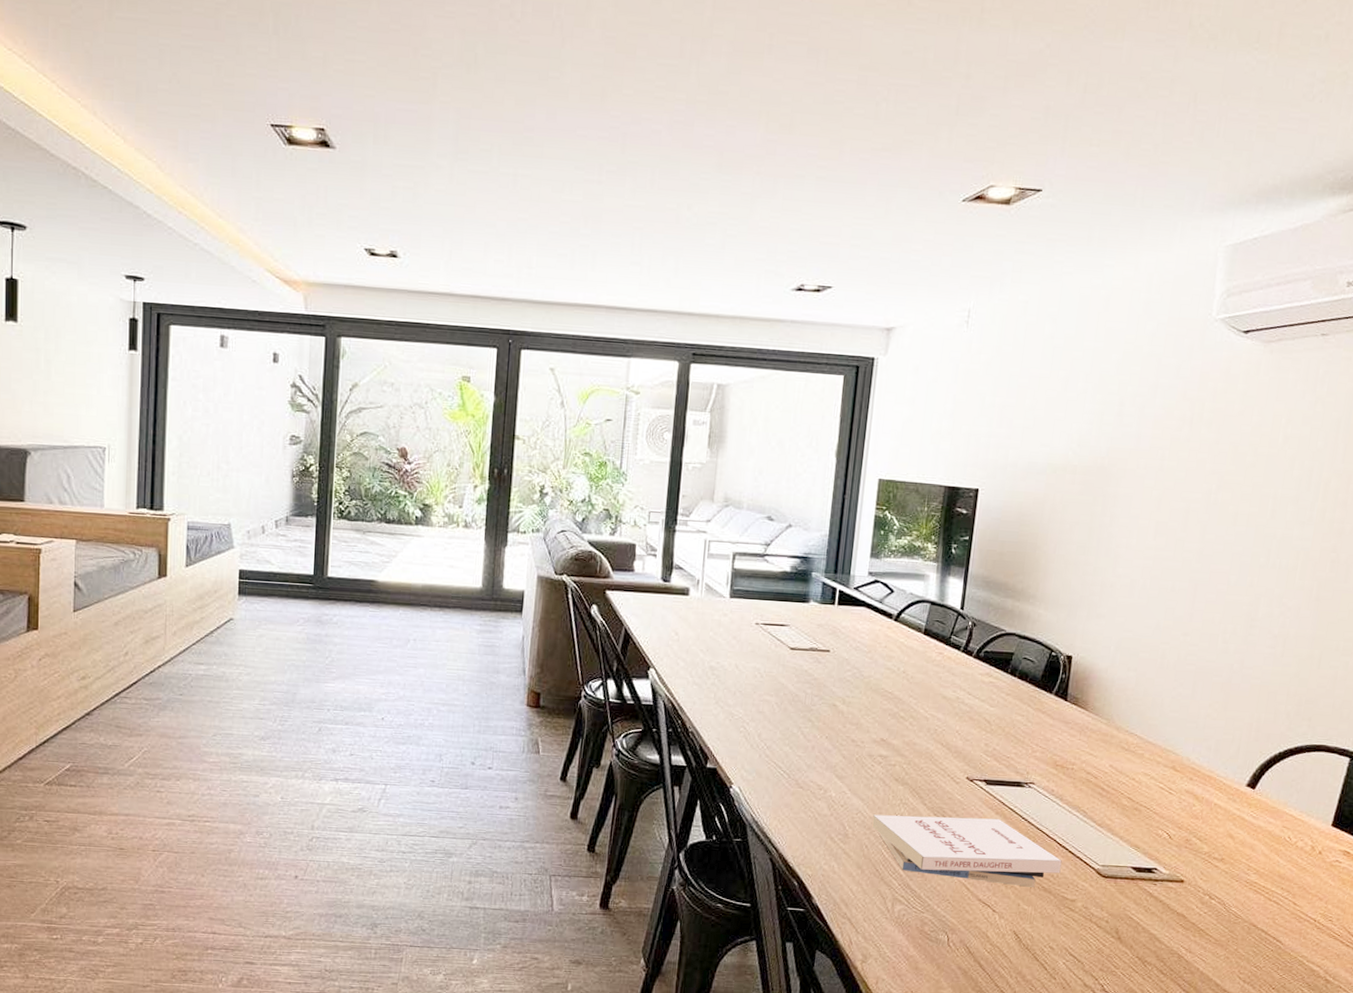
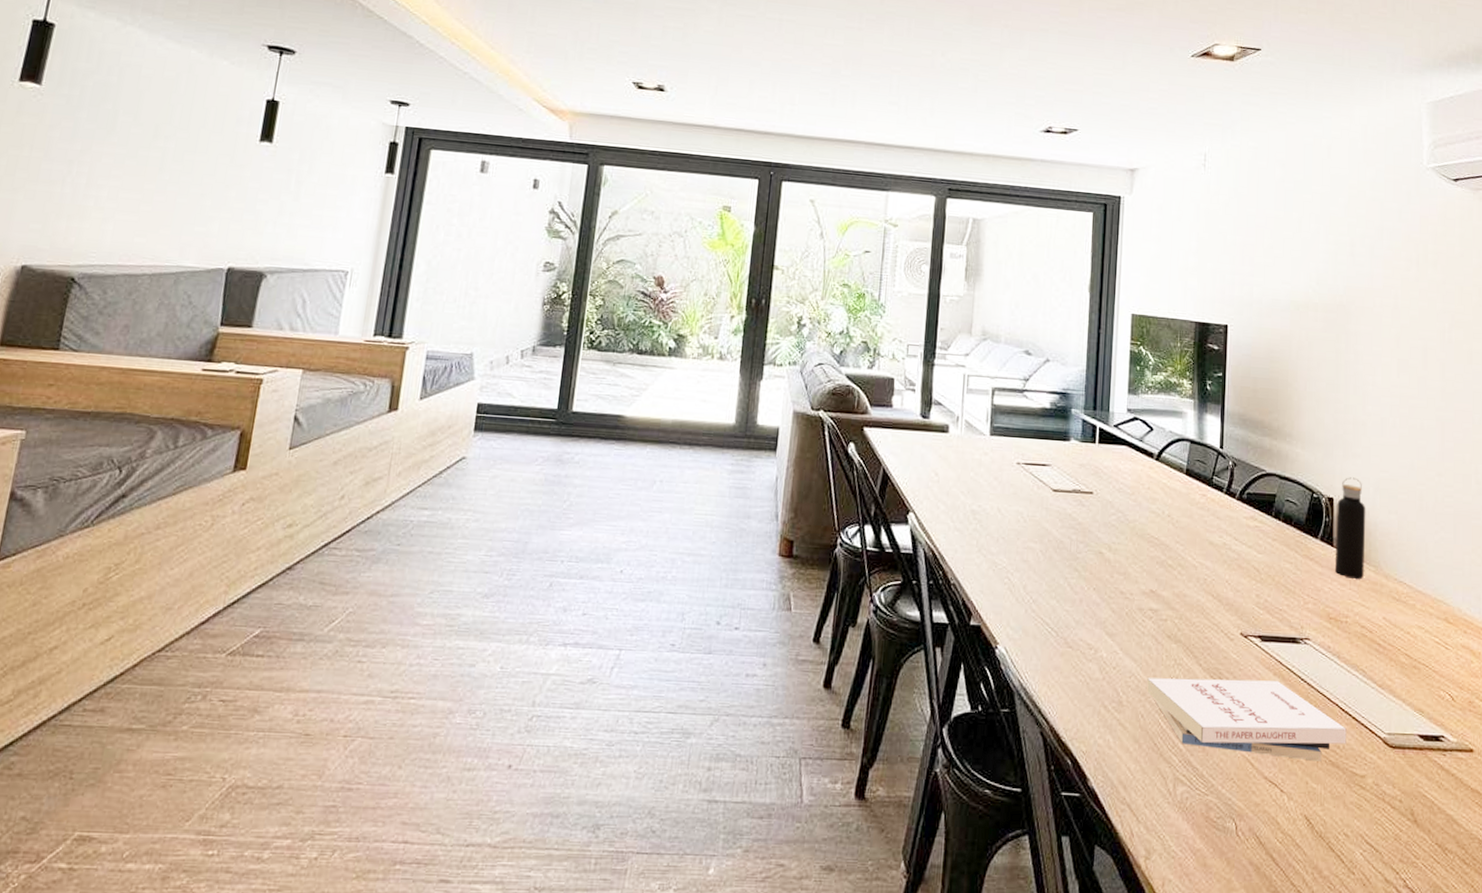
water bottle: none [1066,636,1105,731] -> present [1334,477,1366,579]

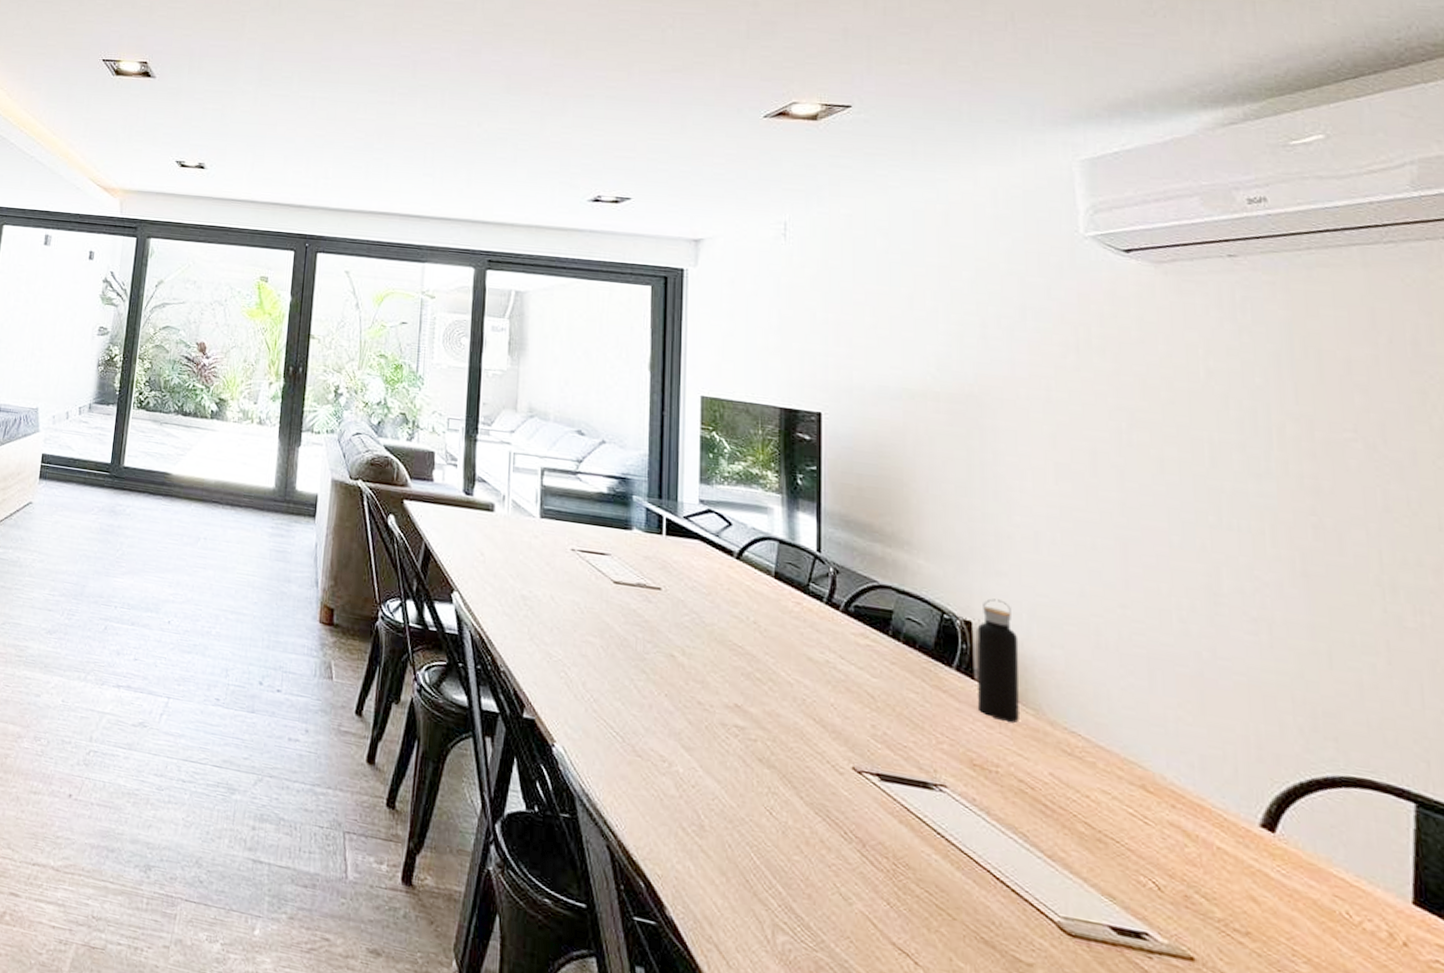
books: present [1145,678,1347,761] -> none [733,803,1004,937]

